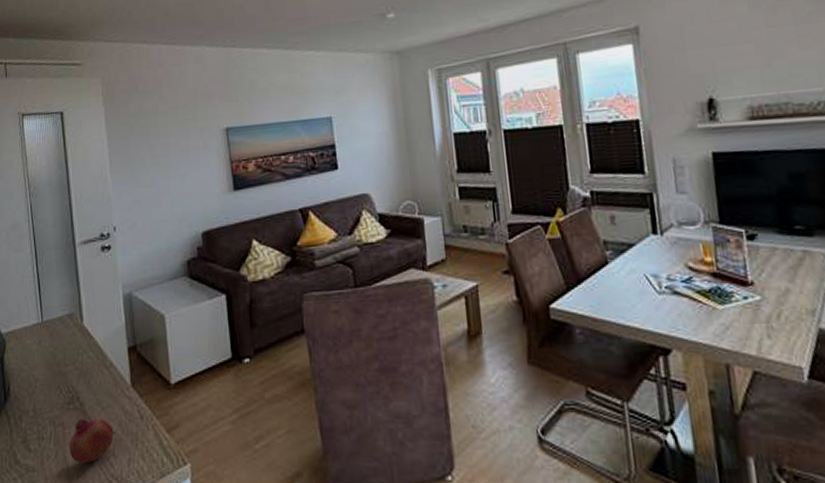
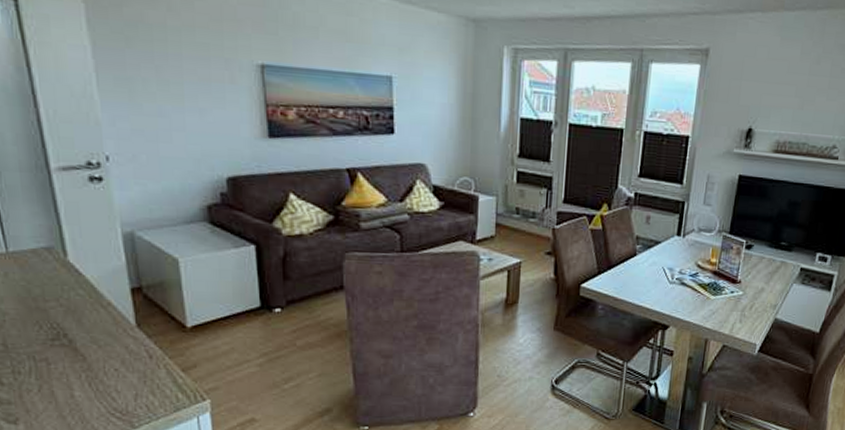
fruit: present [69,418,114,463] -> none [56,355,116,398]

